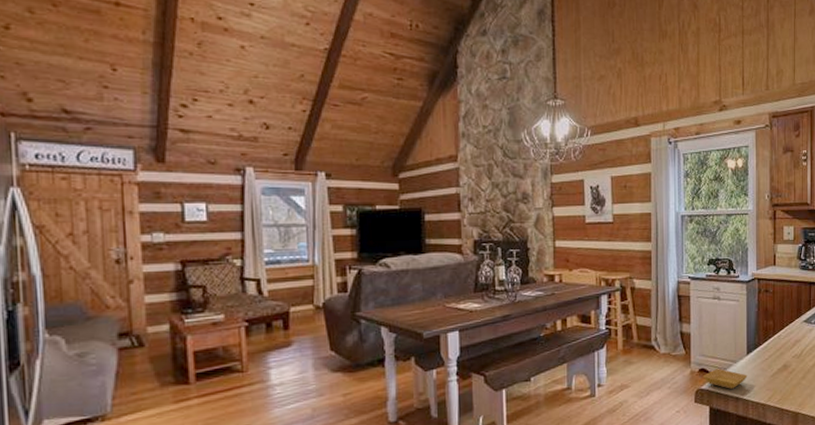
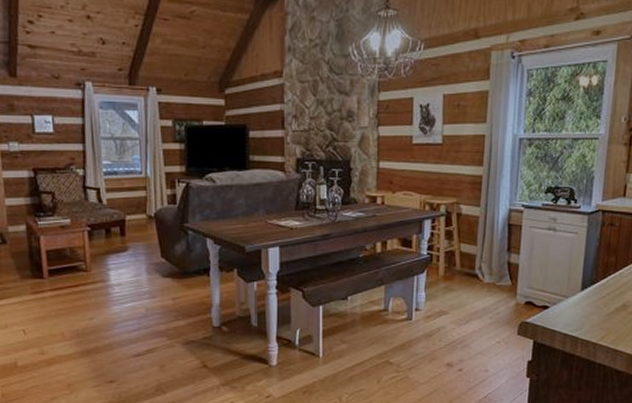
saucer: present [703,368,748,389] -> none [528,303,580,324]

